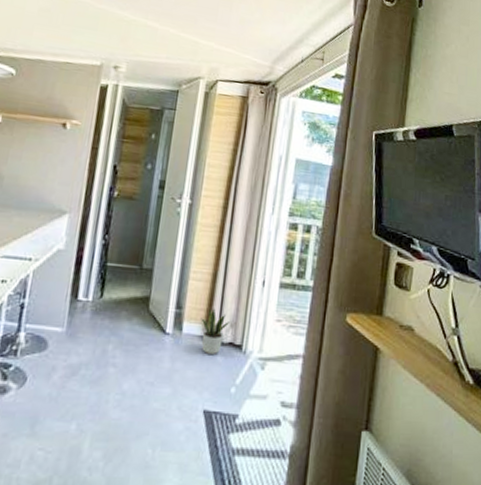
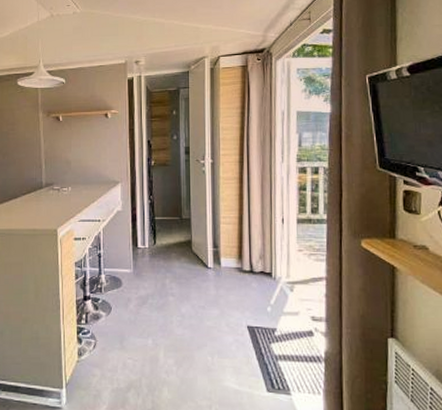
potted plant: present [201,308,231,354] -> none [234,245,259,281]

